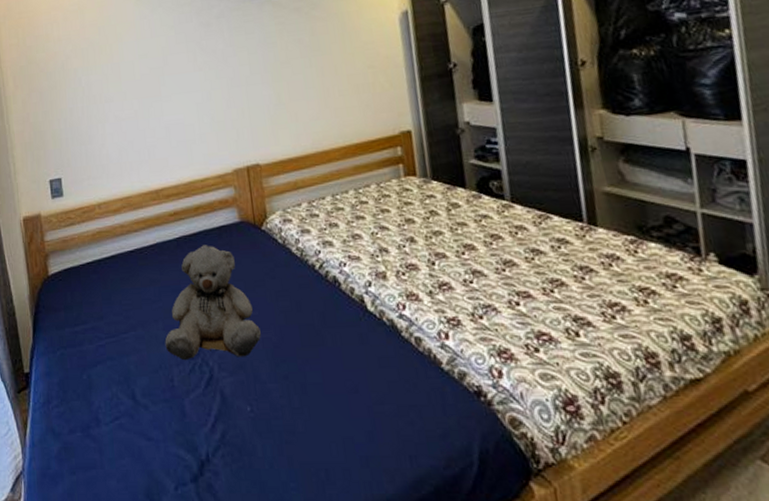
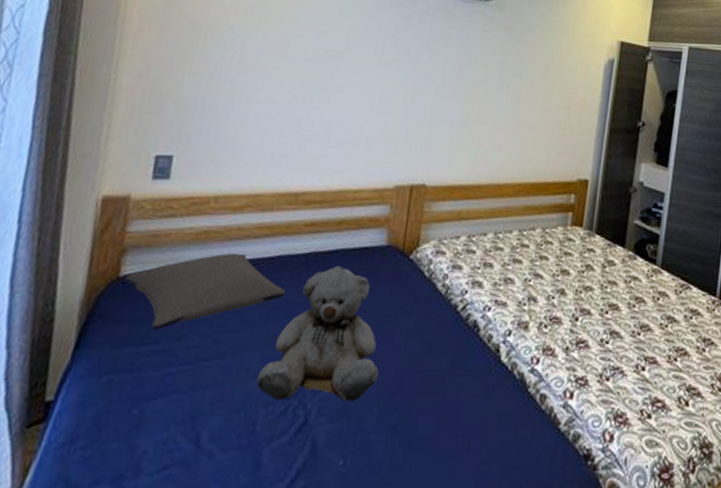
pillow: none [53,245,170,313] -> present [125,252,286,330]

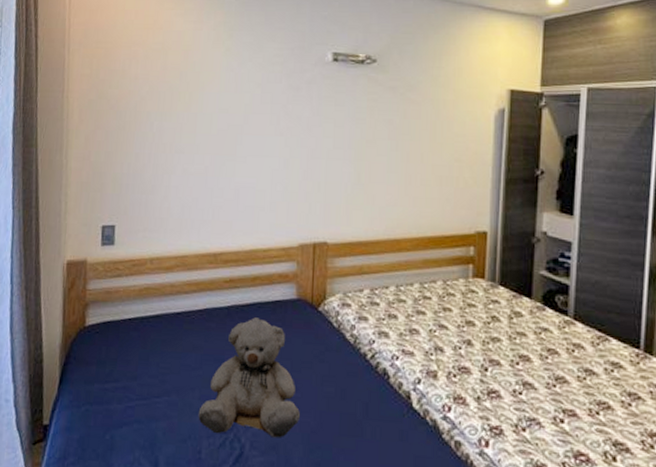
pillow: present [125,252,286,330] -> none [90,306,215,370]

